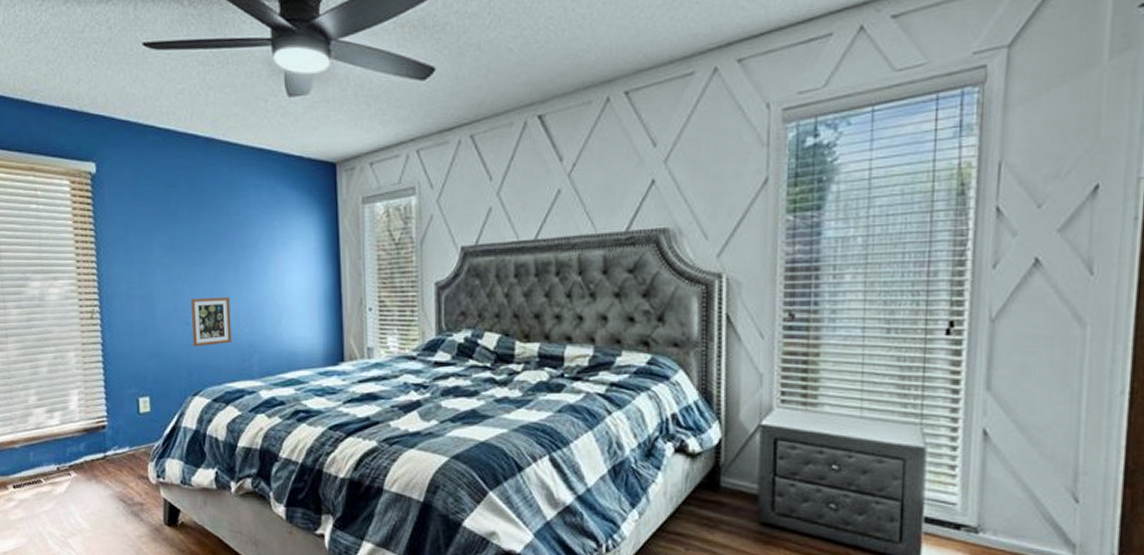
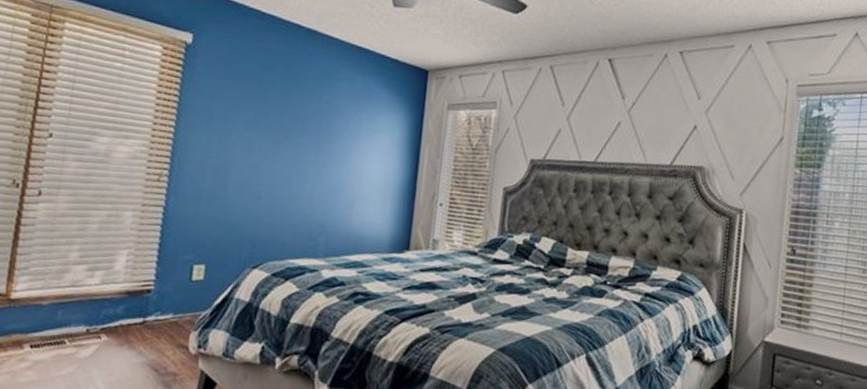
picture frame: present [190,296,232,347] -> none [261,174,307,221]

